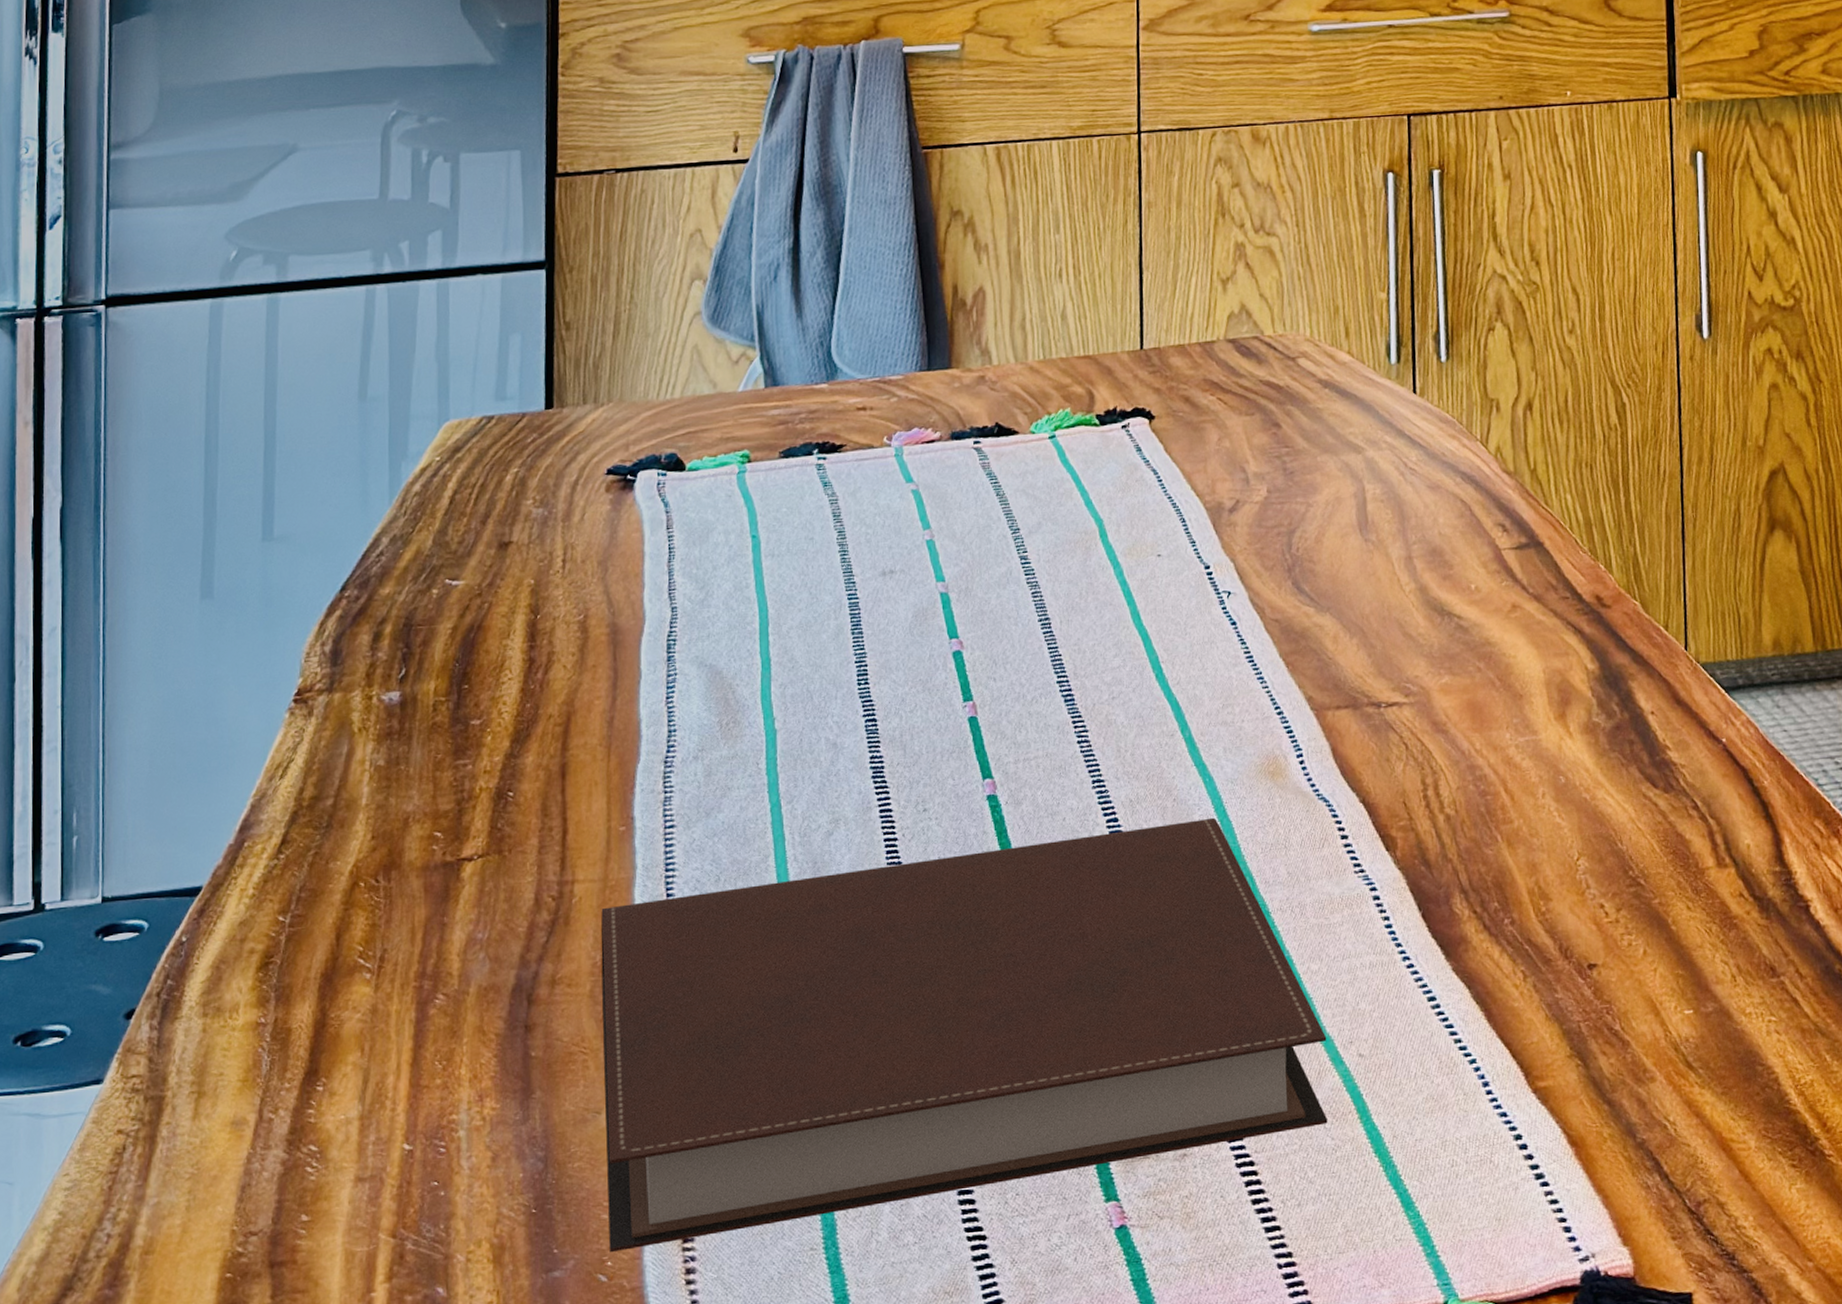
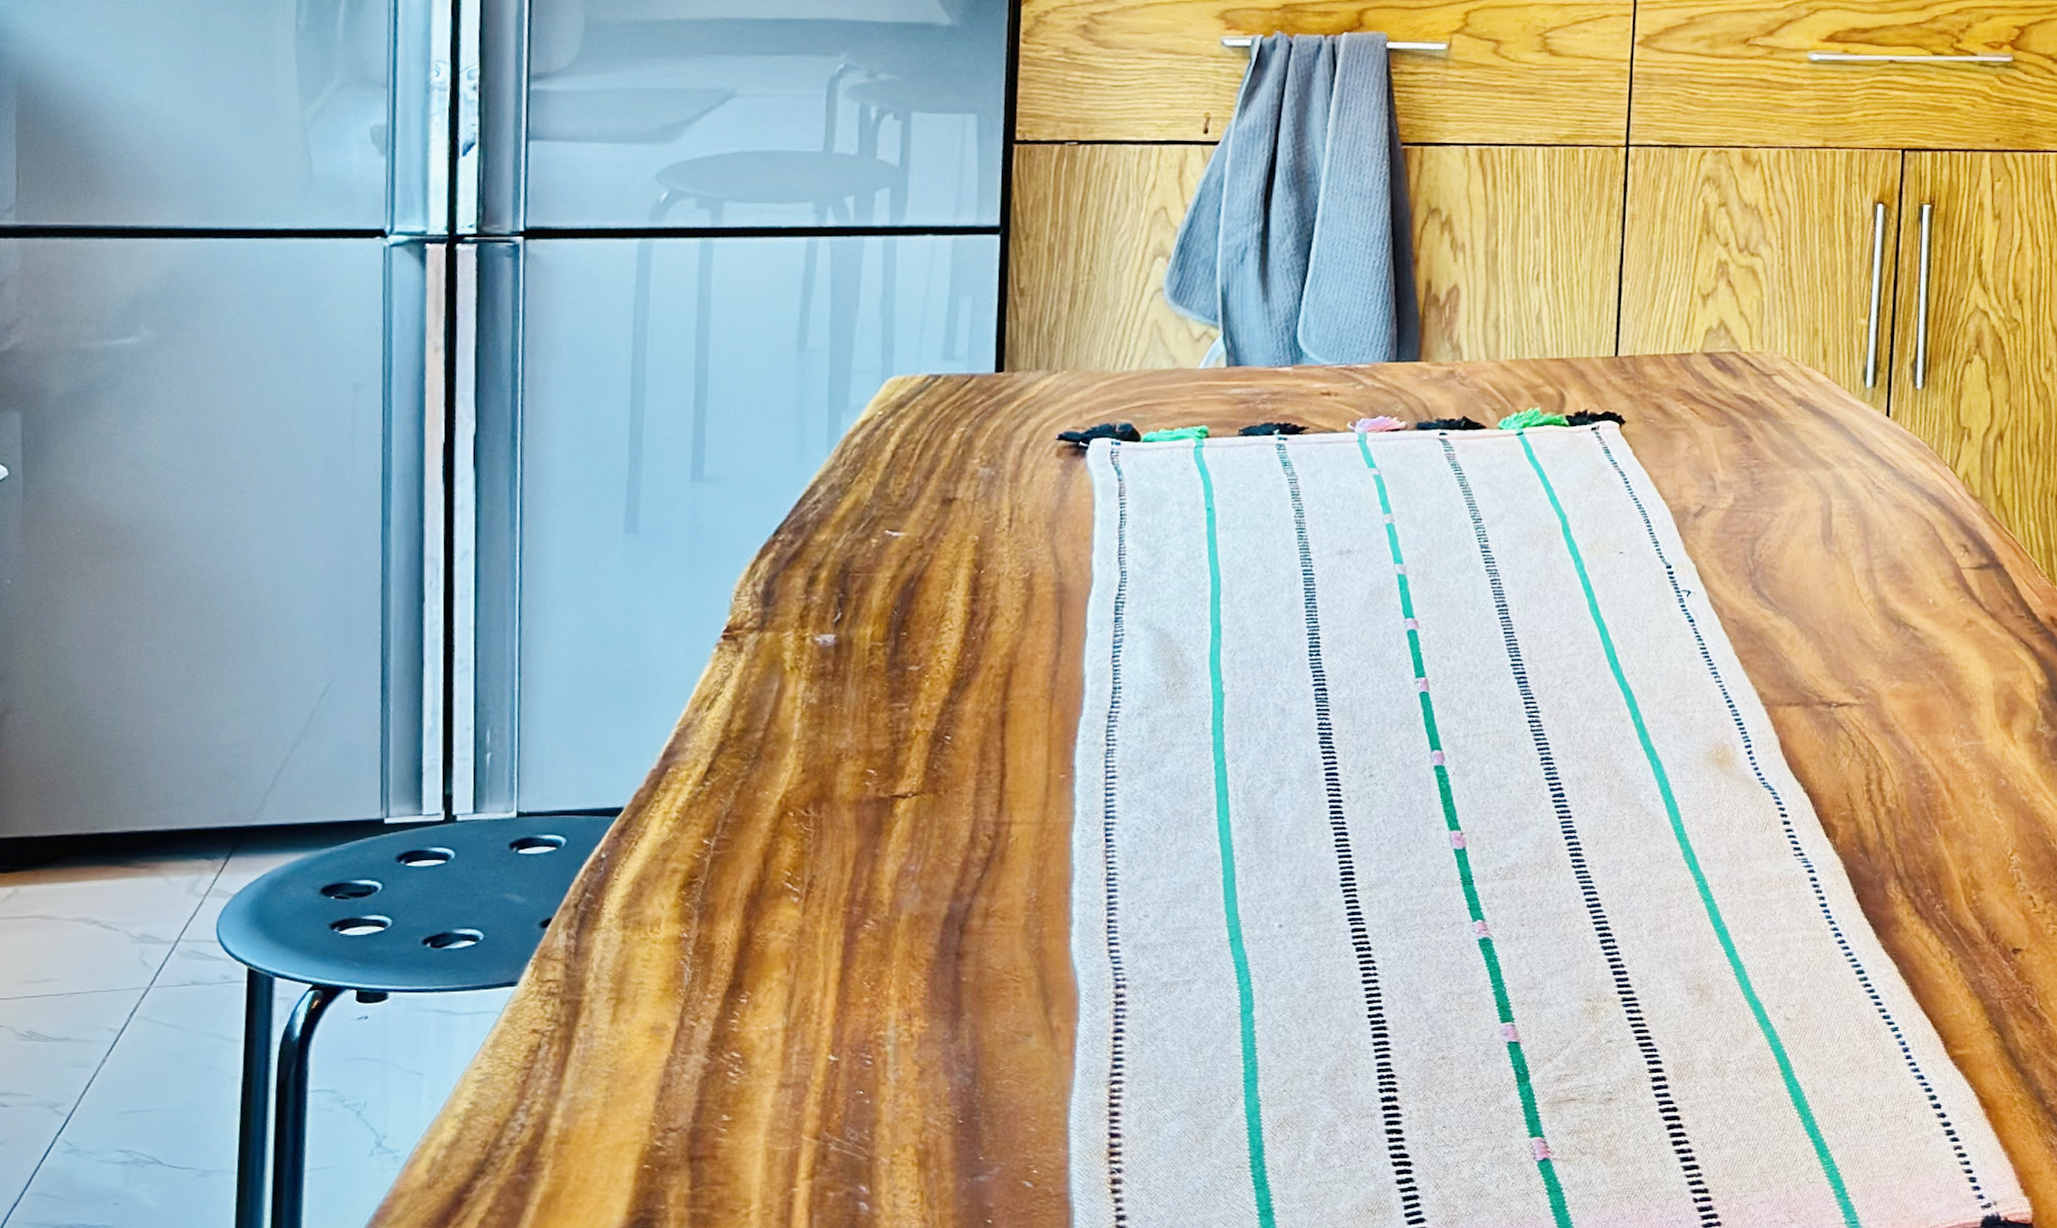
notebook: present [601,817,1328,1253] -> none [1036,798,1756,1162]

